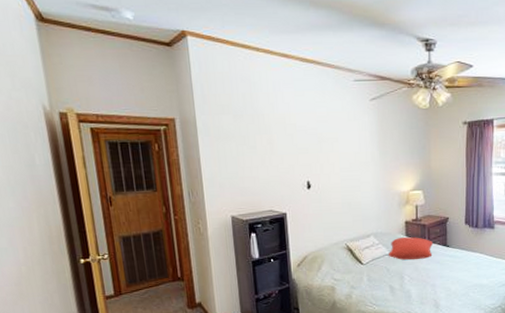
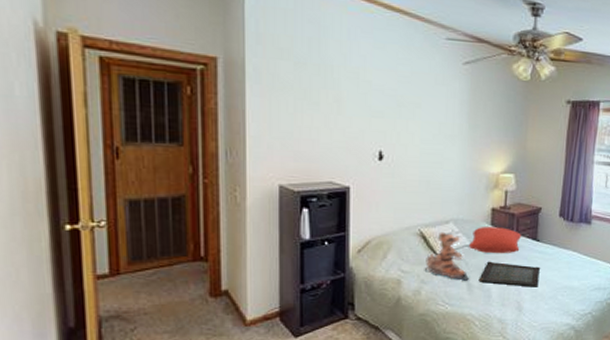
teddy bear: none [353,244,392,285] -> present [425,231,470,281]
serving tray: none [399,266,452,287] -> present [478,261,540,287]

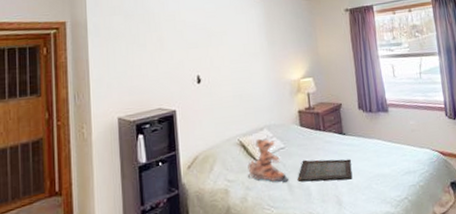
cushion: present [469,227,521,253] -> none [284,126,328,153]

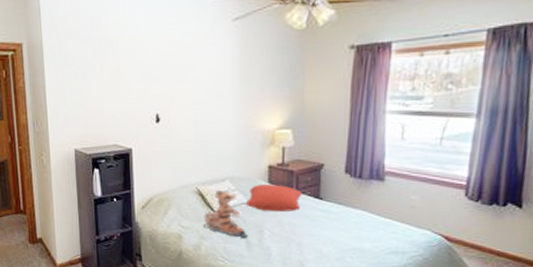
cushion: none [284,126,328,153] -> present [246,184,301,212]
serving tray: present [297,159,353,182] -> none [257,219,324,248]

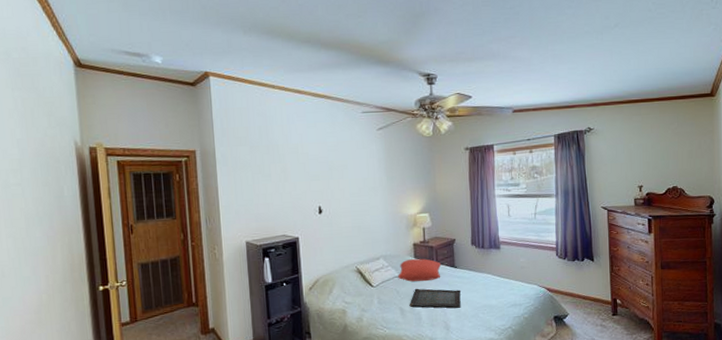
teddy bear: present [204,189,249,238] -> none [364,267,402,307]
serving tray: none [257,219,324,248] -> present [409,288,461,309]

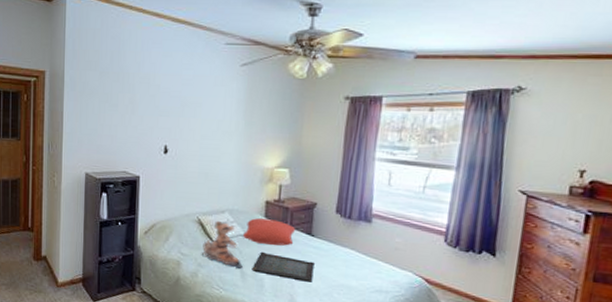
teddy bear: none [364,267,402,307] -> present [202,220,244,269]

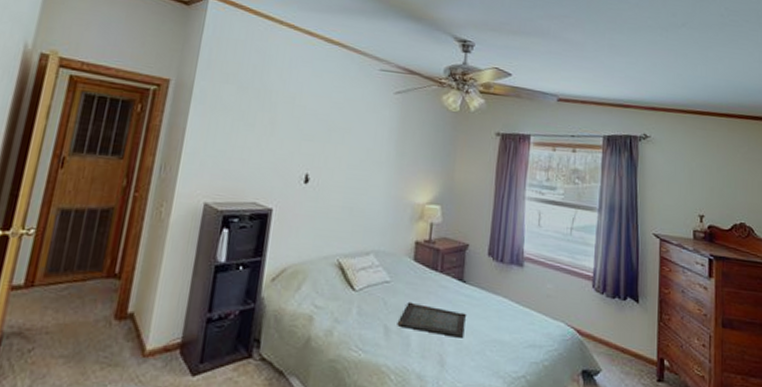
teddy bear: present [202,220,244,269] -> none [340,264,388,323]
cushion: present [243,218,295,246] -> none [389,261,446,295]

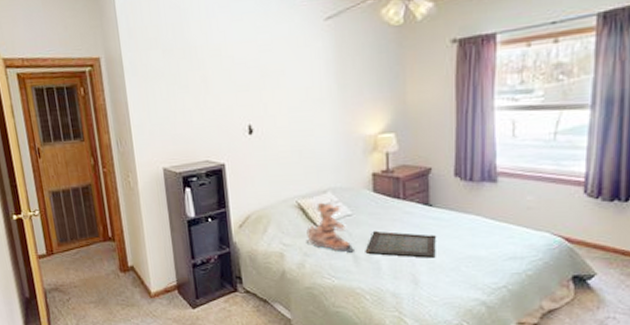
teddy bear: none [340,264,388,323] -> present [306,202,356,253]

